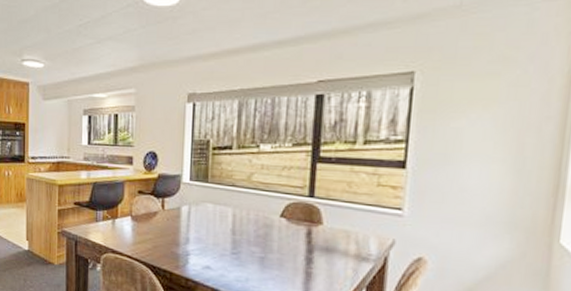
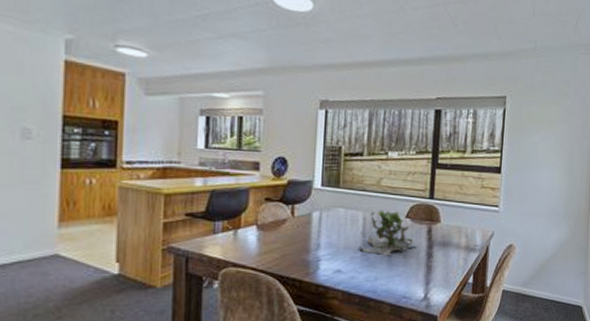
plant: none [227,206,295,257] -> present [358,210,418,256]

